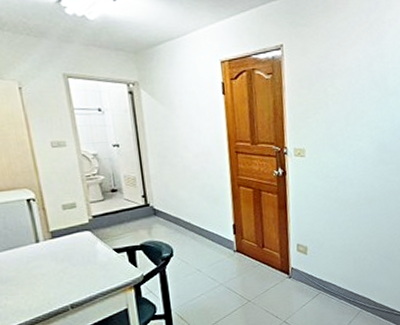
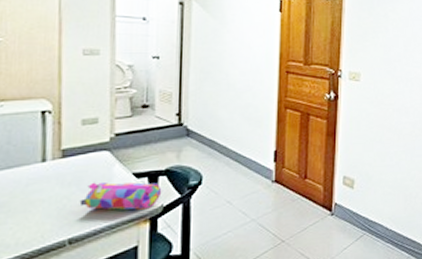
pencil case: none [73,256,141,280] -> present [79,181,162,210]

